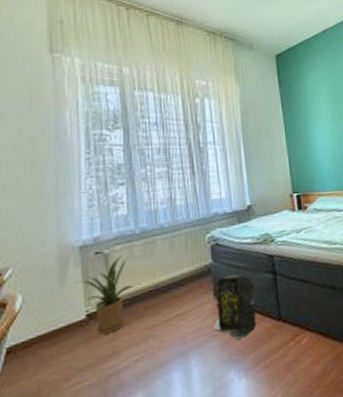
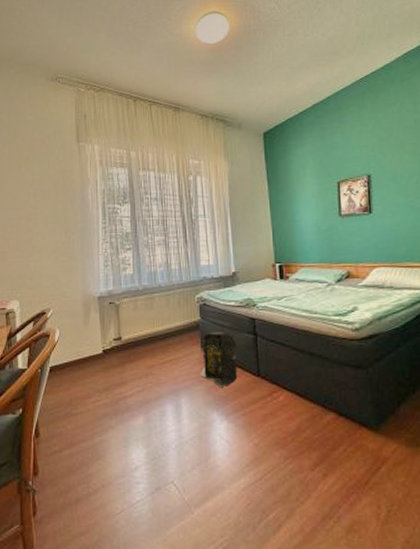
house plant: present [76,256,133,335] -> none [96,307,137,367]

